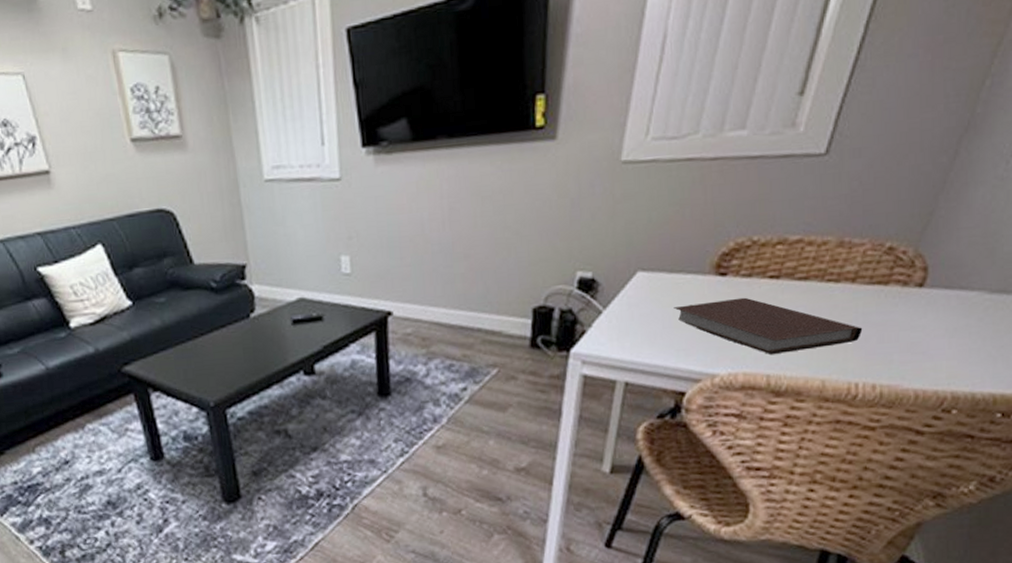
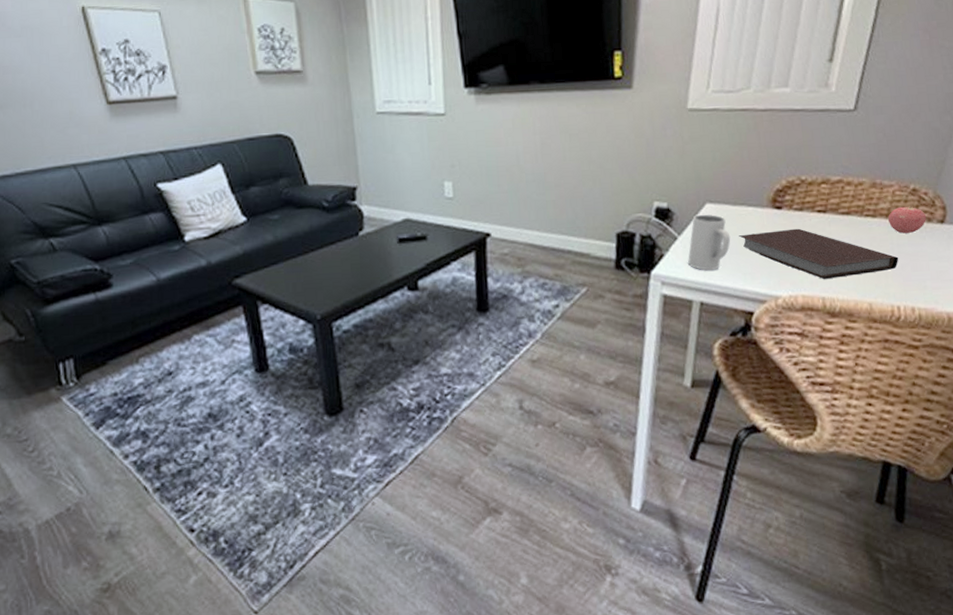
mug: none [613,284,664,348] -> present [688,214,731,271]
apple: none [855,267,903,300] -> present [888,206,927,234]

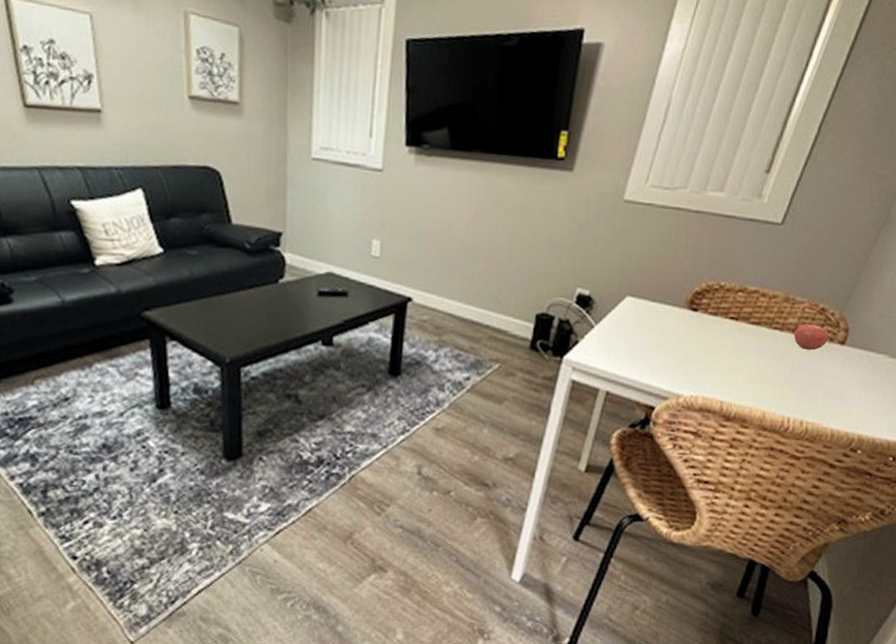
mug: present [688,214,731,271] -> none [601,306,645,363]
notebook: present [739,228,899,280] -> none [653,331,797,385]

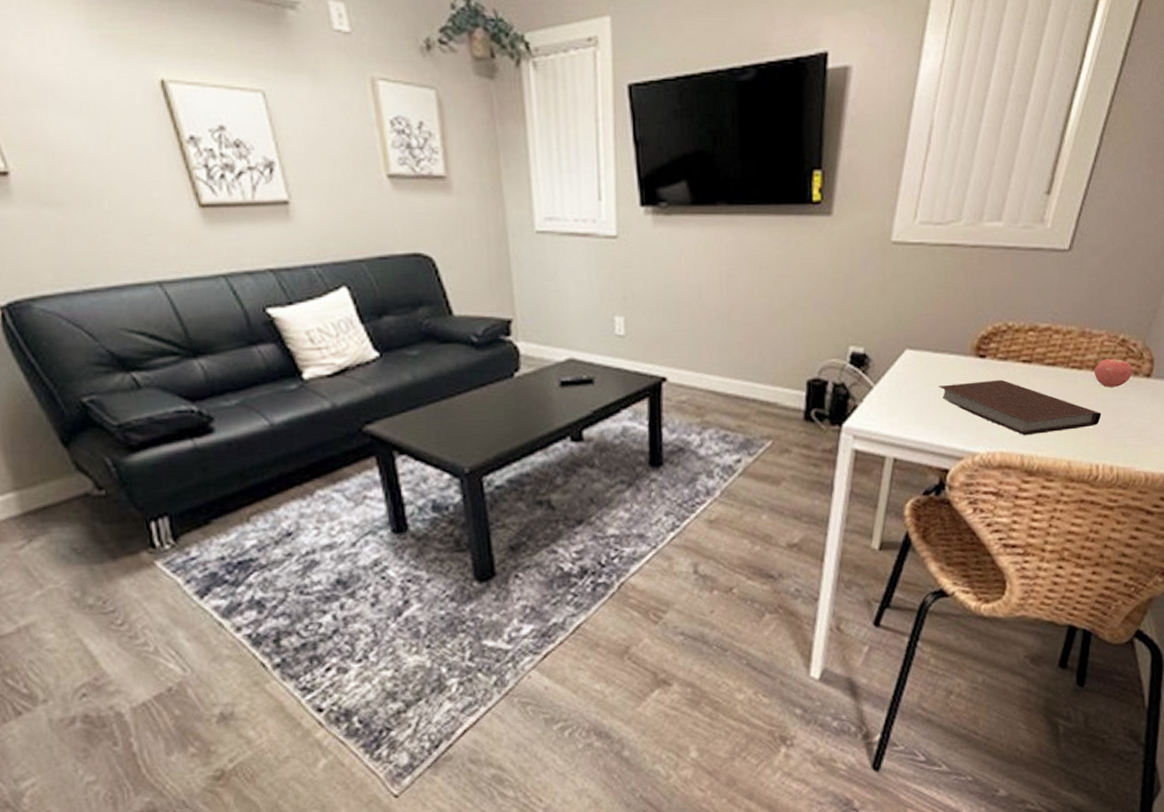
notebook: none [653,331,797,385] -> present [938,379,1102,436]

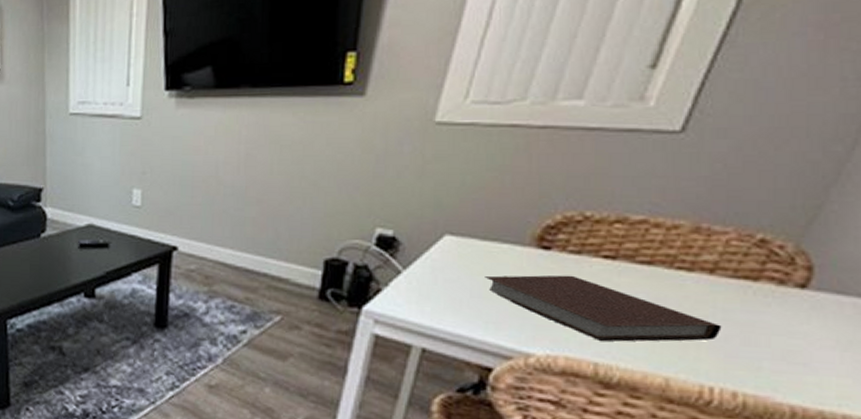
apple: present [1095,358,1134,388] -> none [713,261,778,297]

